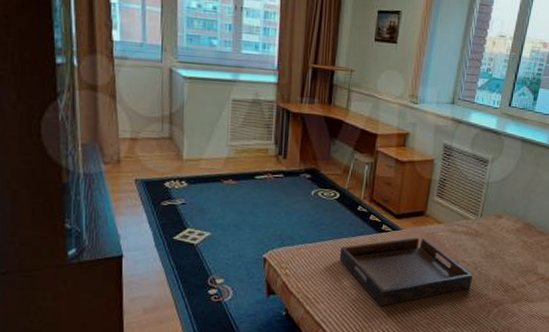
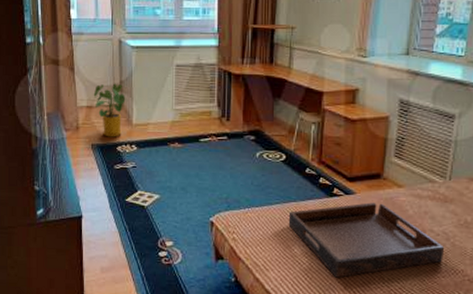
house plant: none [138,115,179,173] -> present [93,83,128,137]

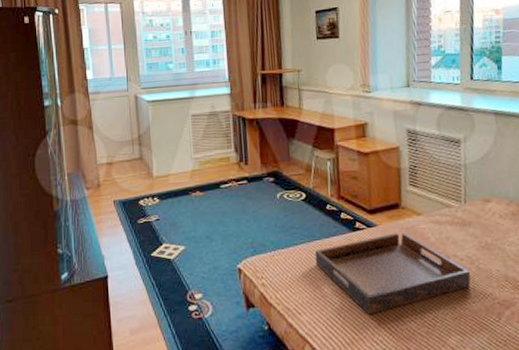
house plant: present [93,83,128,137] -> none [113,138,148,192]

